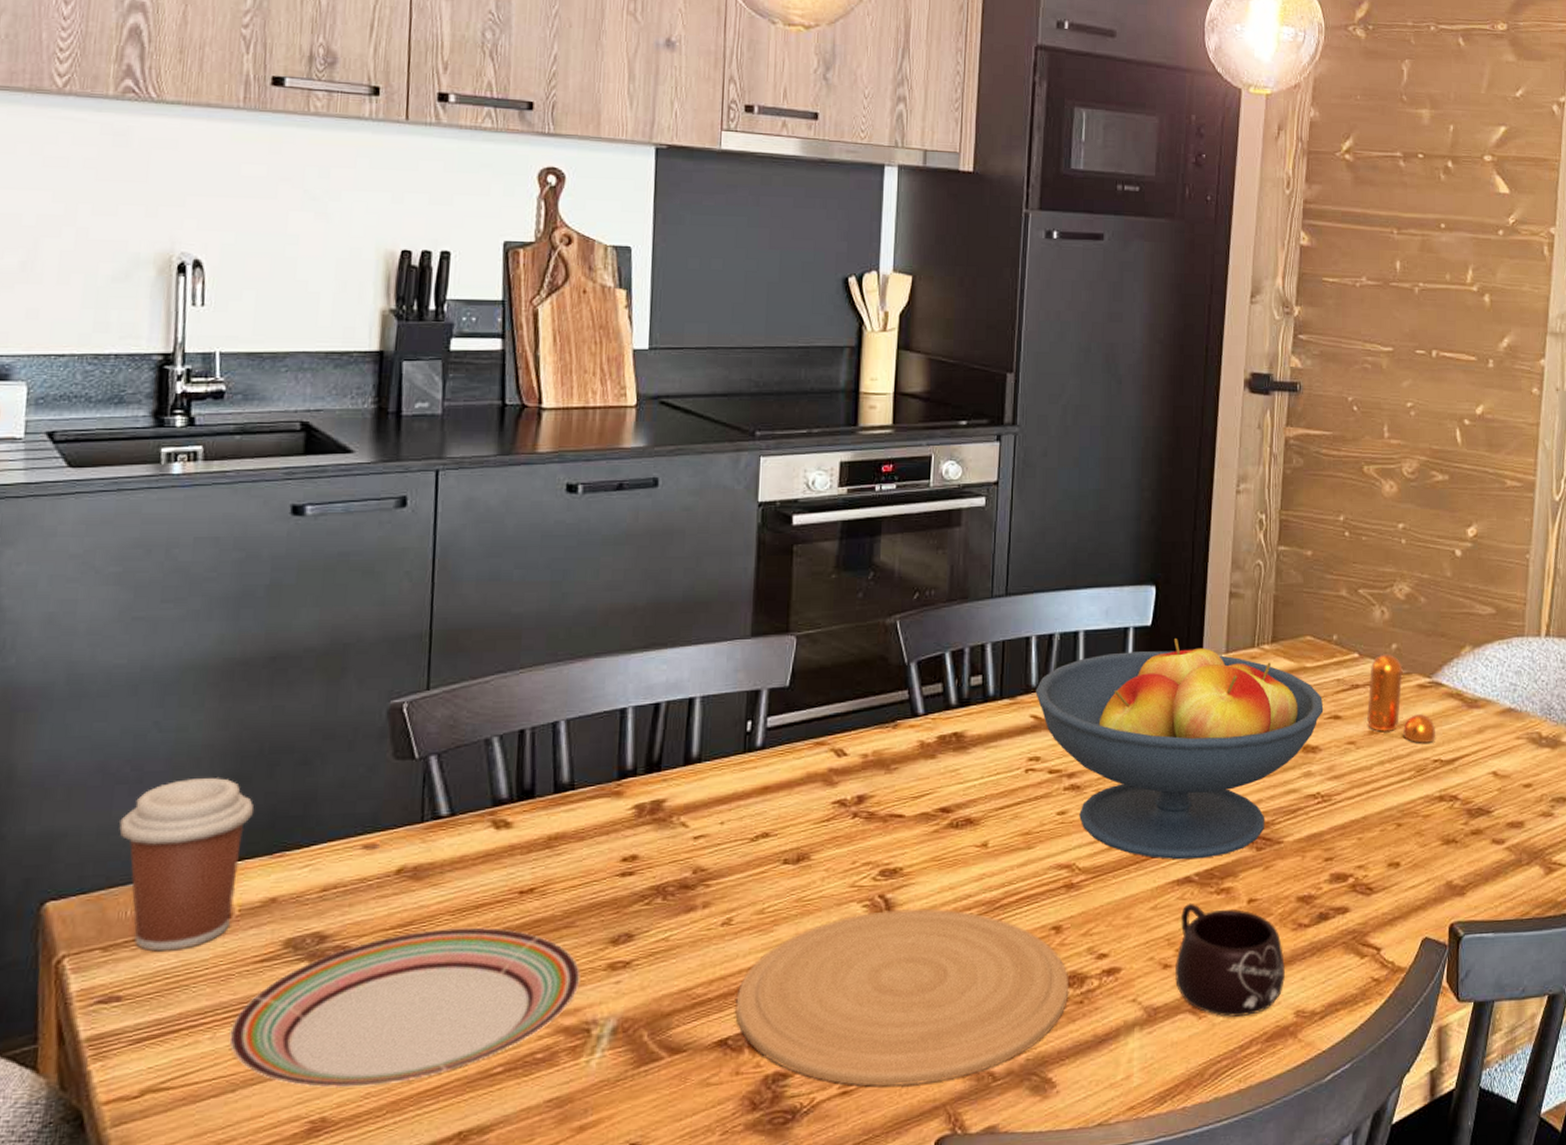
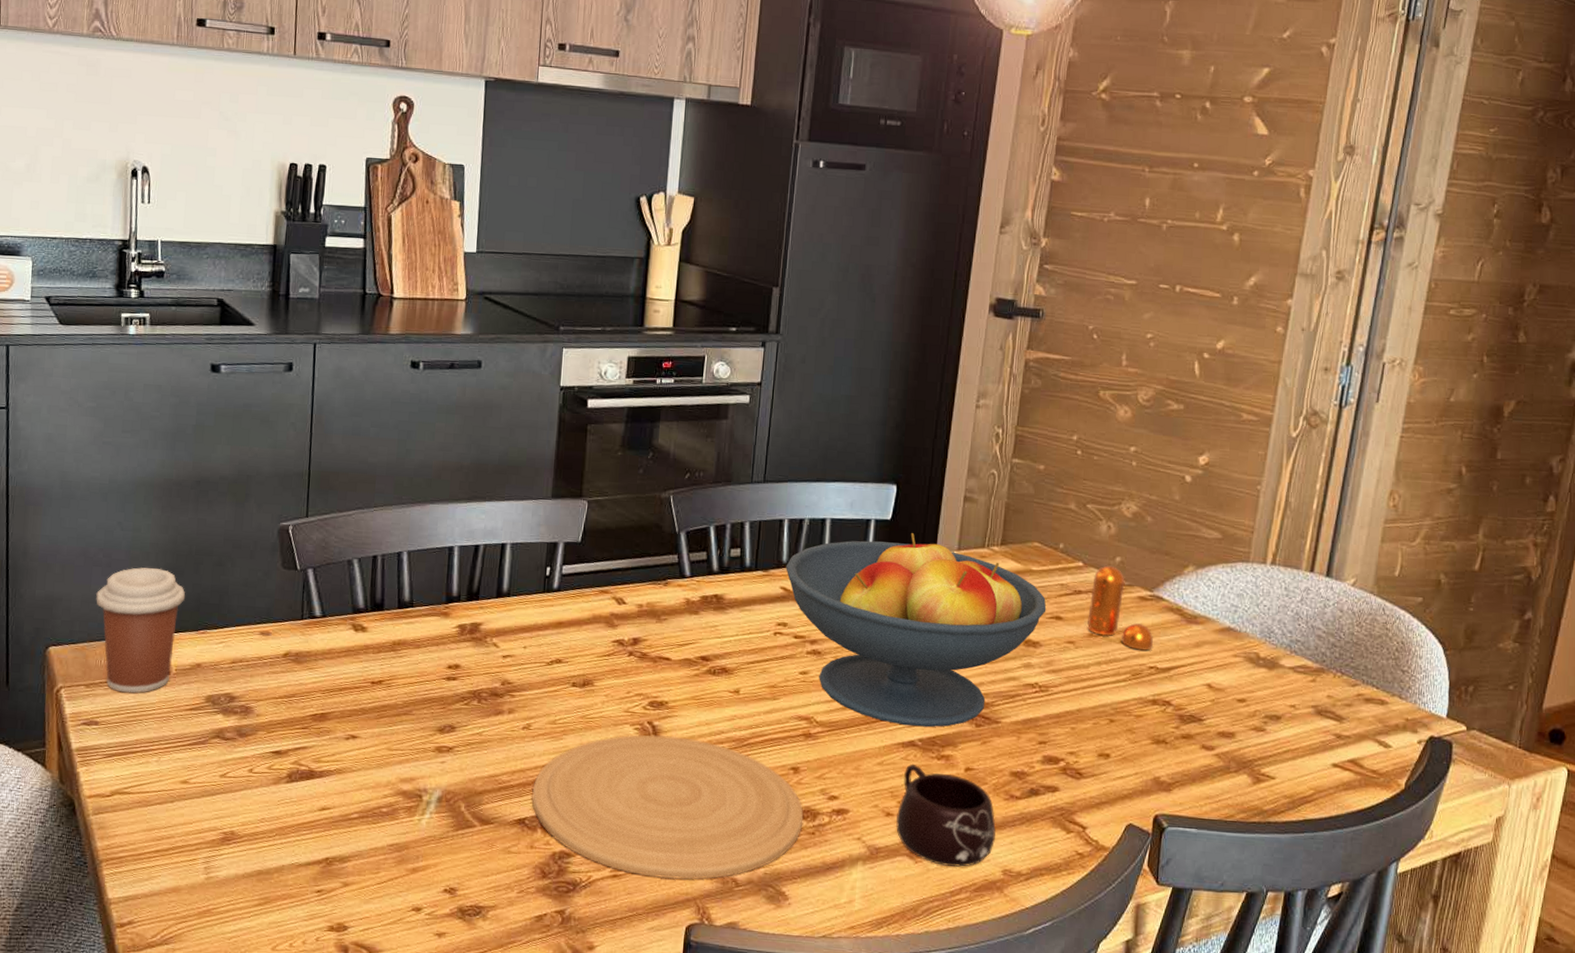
plate: present [229,927,581,1089] -> none [169,702,415,814]

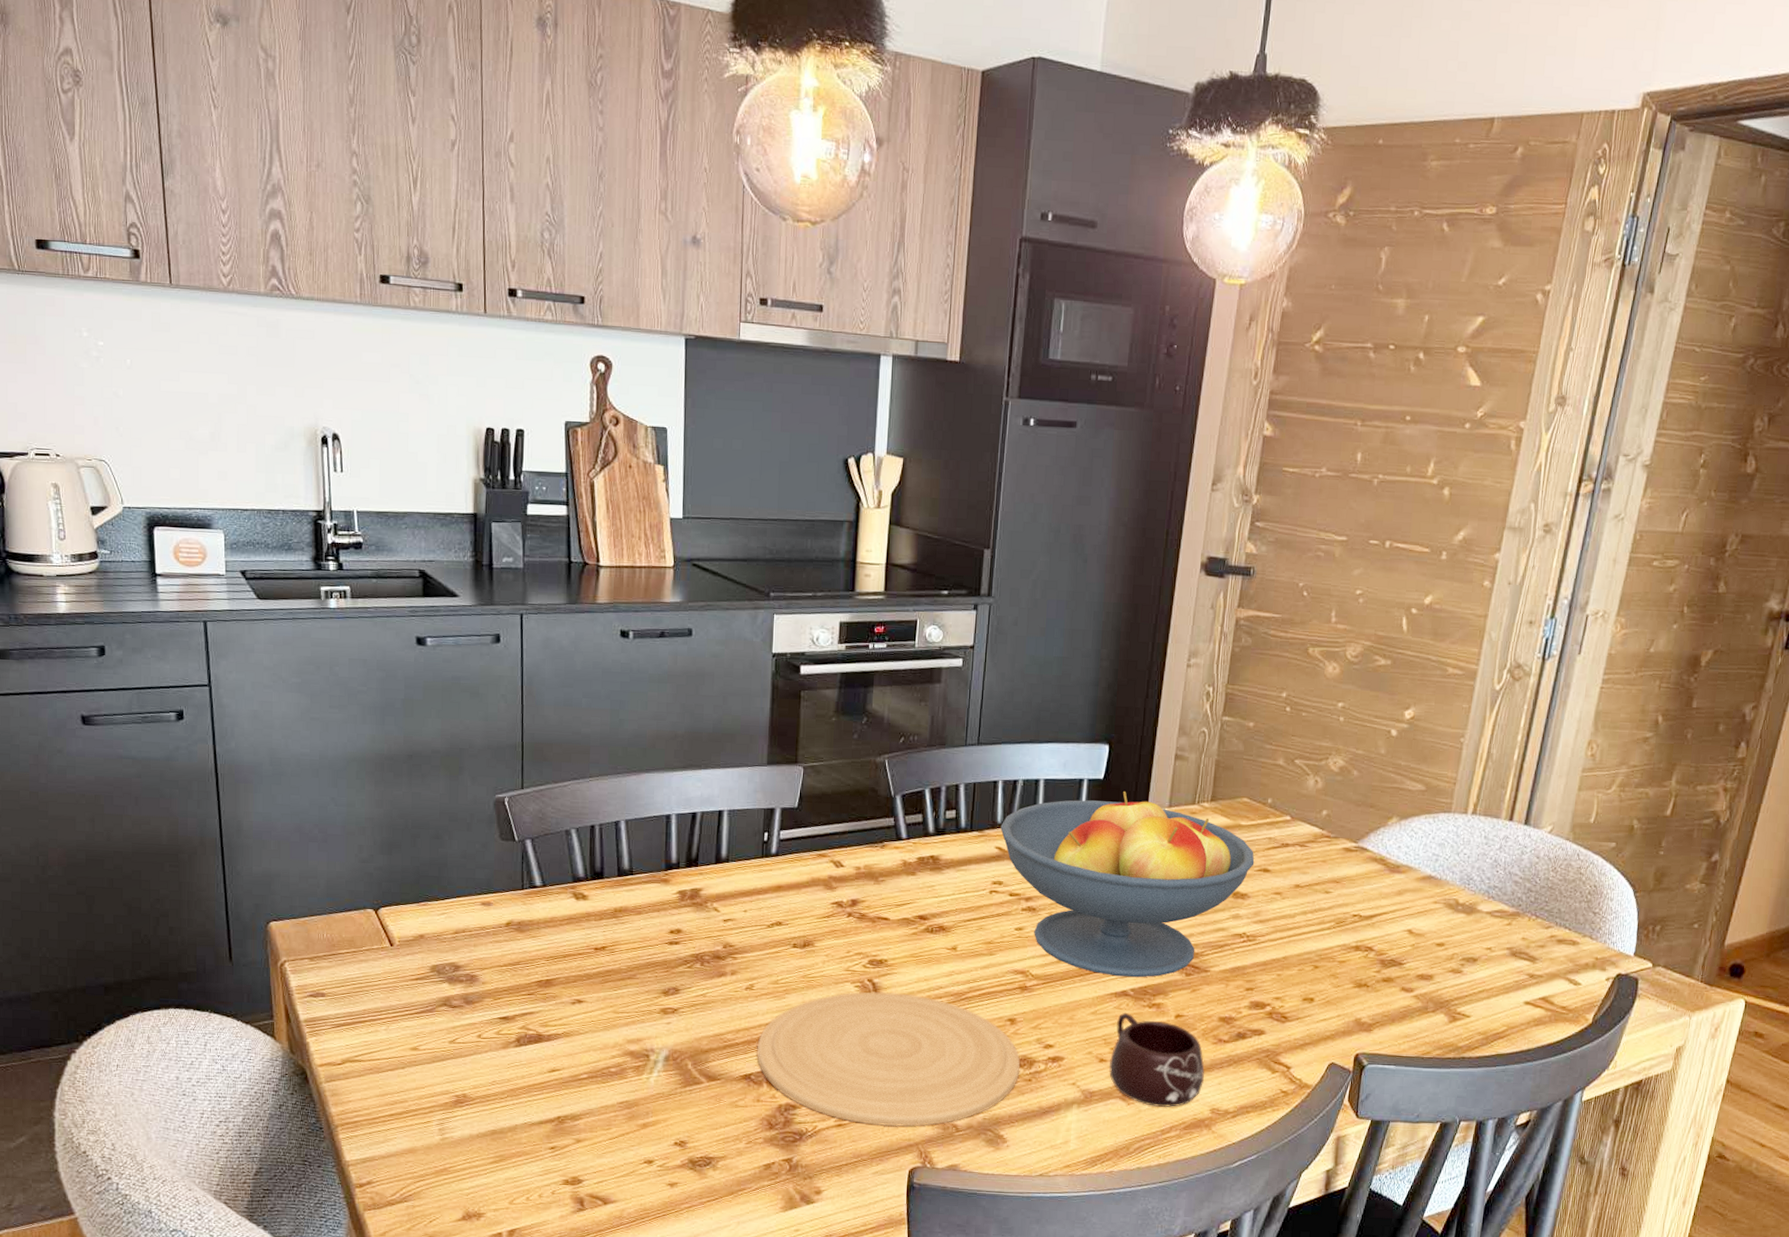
coffee cup: present [96,567,186,694] -> none [314,842,405,965]
pepper shaker: present [1087,565,1153,651] -> none [1294,818,1357,900]

